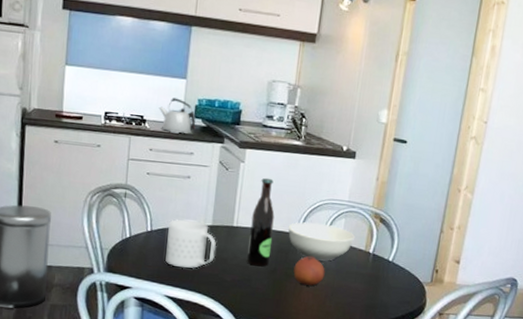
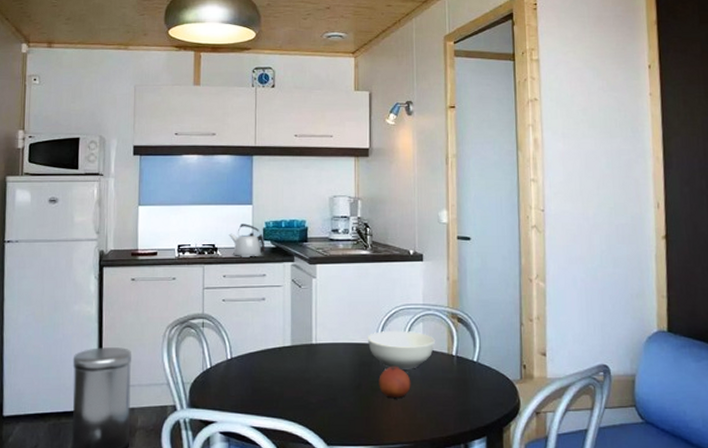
mug: present [165,219,217,269] -> none [248,343,298,394]
bottle: present [247,177,275,267] -> none [330,290,353,383]

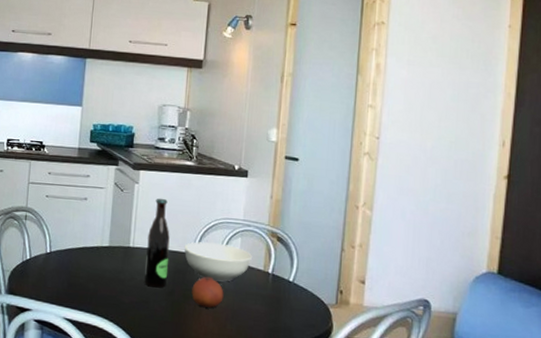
kettle: present [229,224,266,257] -> none [57,124,92,157]
bottle: none [330,290,353,383] -> present [144,198,170,288]

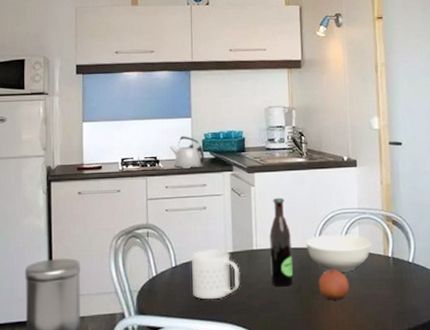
kettle: none [57,124,92,157] -> present [169,136,205,169]
mug: none [64,240,114,290] -> present [192,249,240,300]

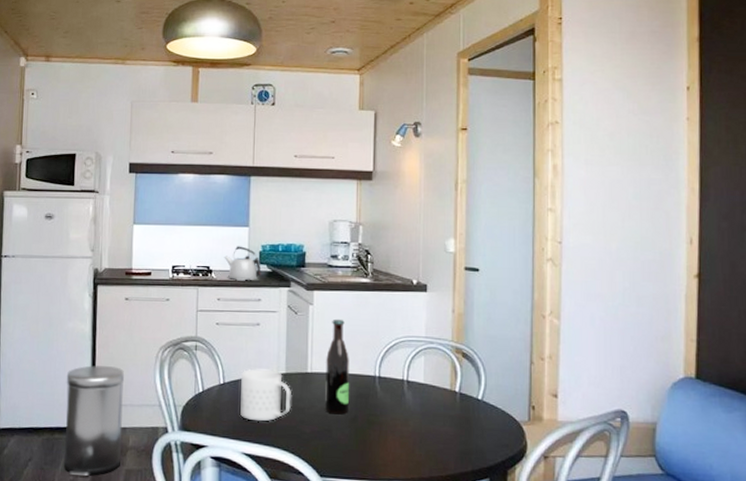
bowl: present [305,235,372,272] -> none [365,363,438,404]
fruit: present [318,269,350,299] -> none [376,400,410,433]

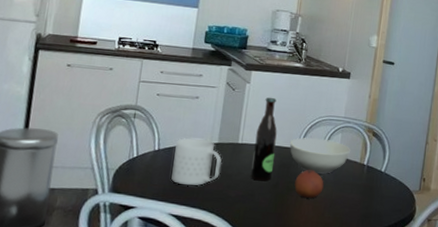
kettle: present [224,246,261,281] -> none [171,24,206,57]
bowl: none [365,363,438,404] -> present [289,137,351,174]
fruit: none [376,400,410,433] -> present [294,170,324,198]

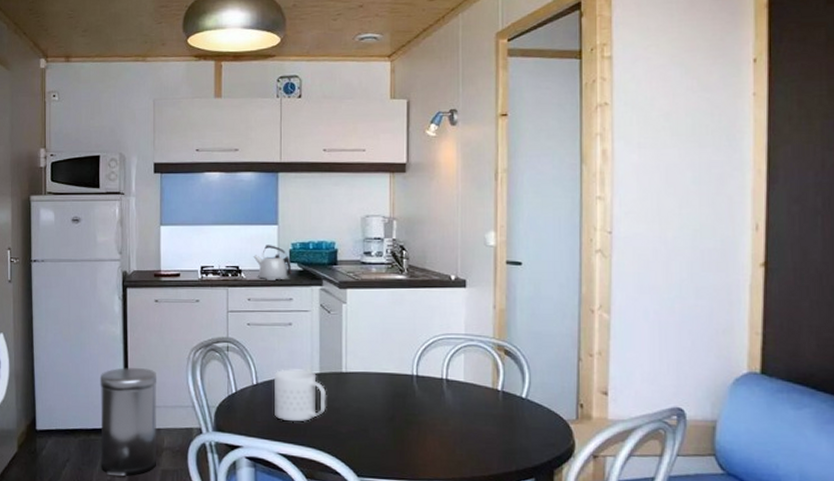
kettle: none [171,24,206,57] -> present [253,245,292,280]
bottle: present [251,97,277,182] -> none [361,317,385,414]
bowl: present [289,137,351,174] -> none [401,362,479,403]
fruit: present [294,170,324,198] -> none [414,399,450,432]

